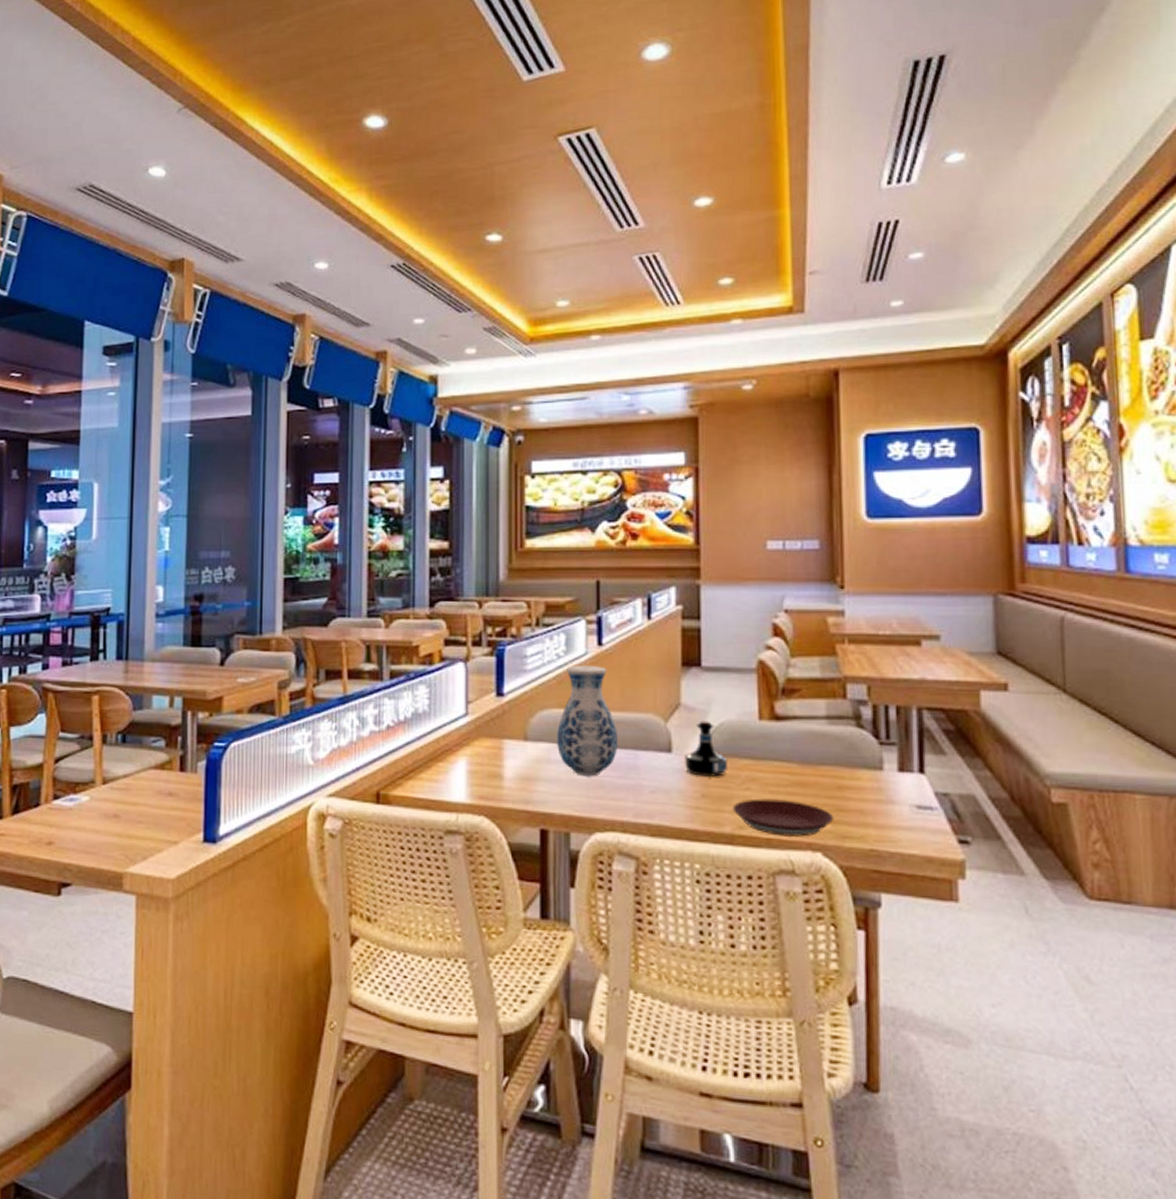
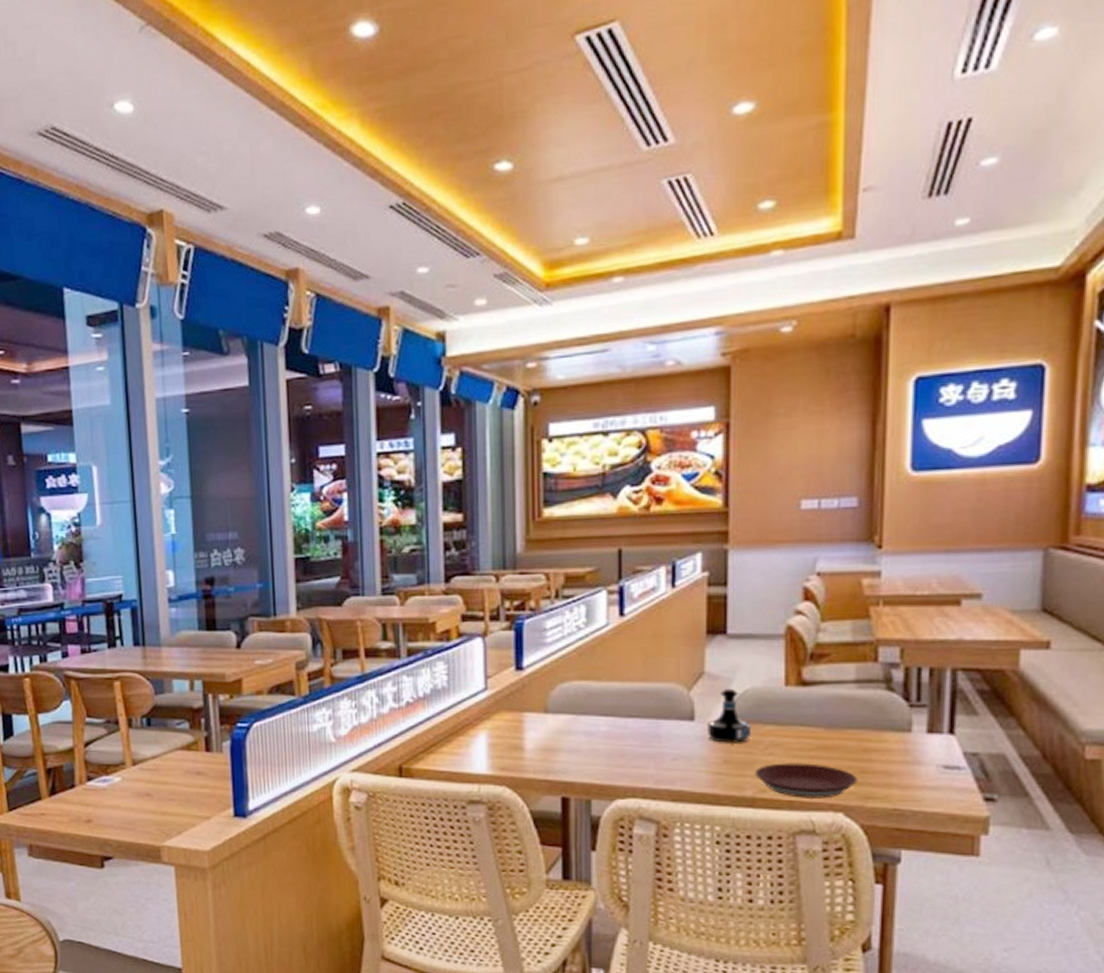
vase: present [557,665,618,777] -> none [578,636,639,746]

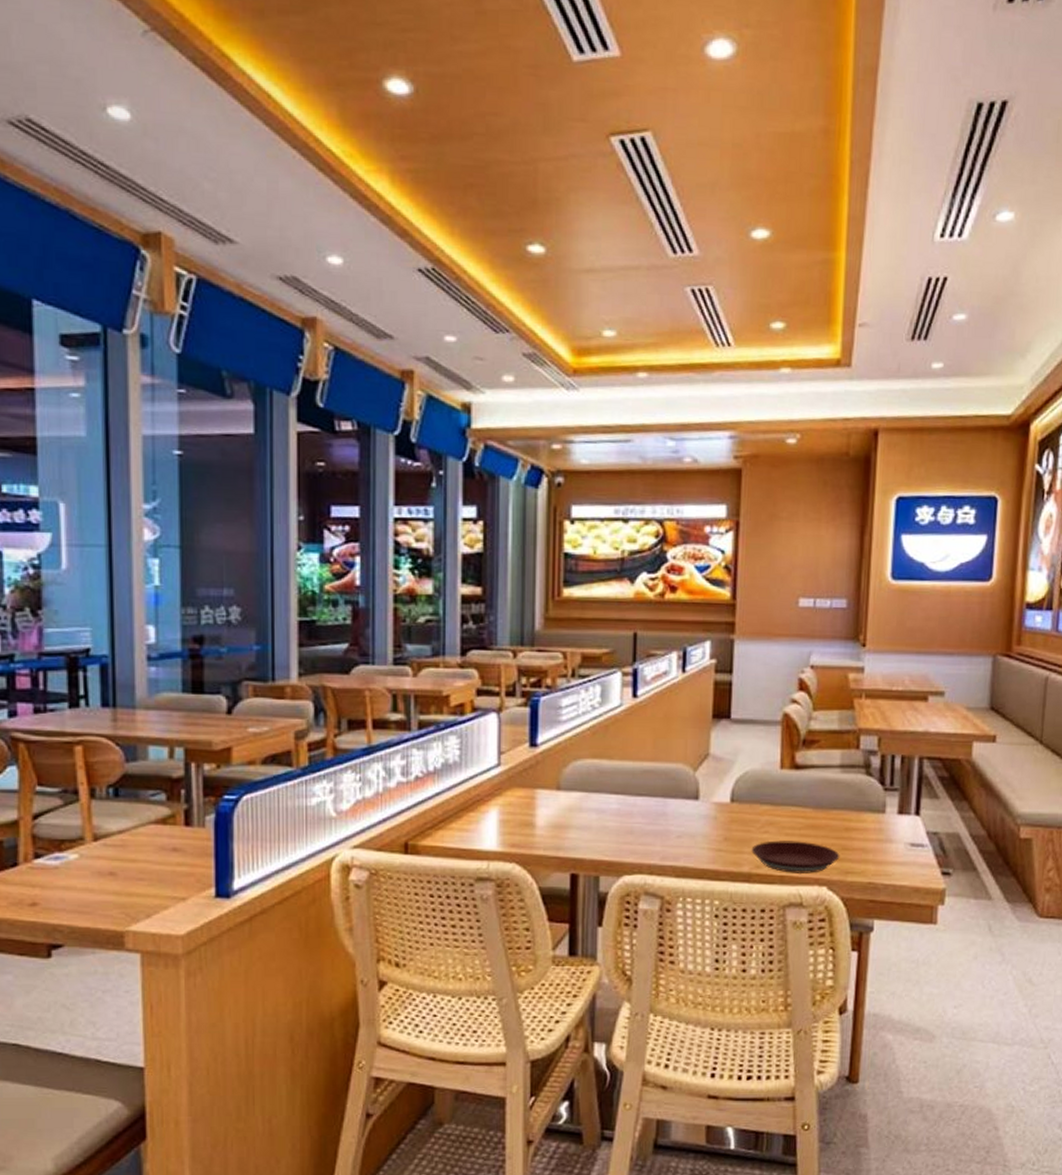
tequila bottle: present [706,688,751,743] -> none [709,770,749,822]

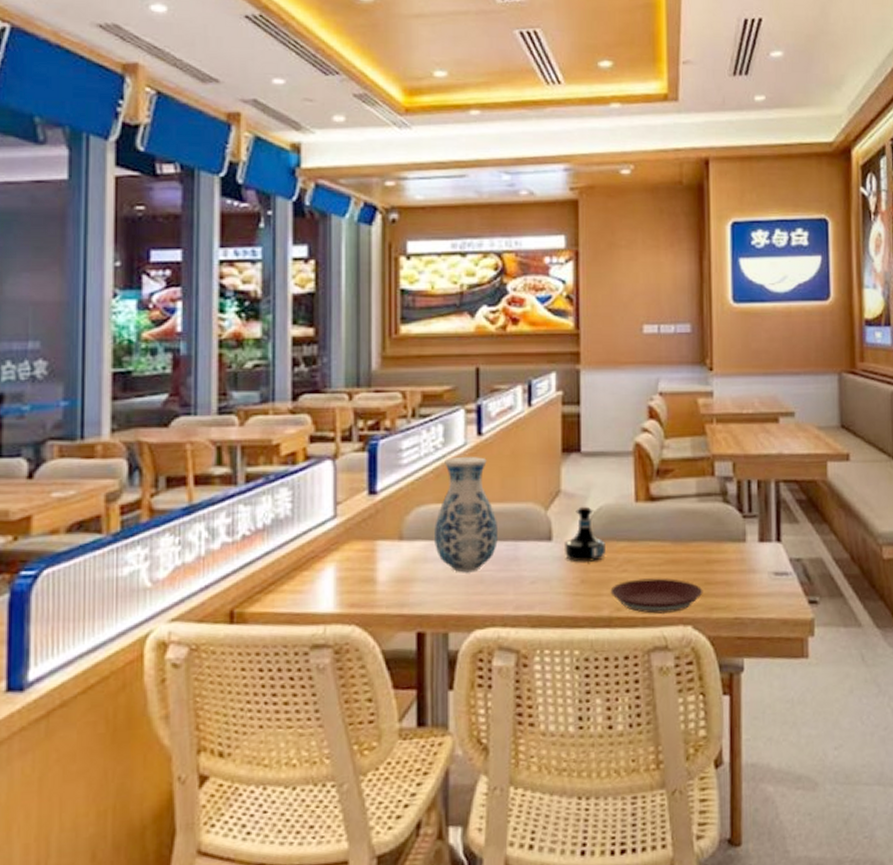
vase: none [589,716,648,824] -> present [435,456,498,573]
tequila bottle: none [709,770,749,822] -> present [563,506,606,562]

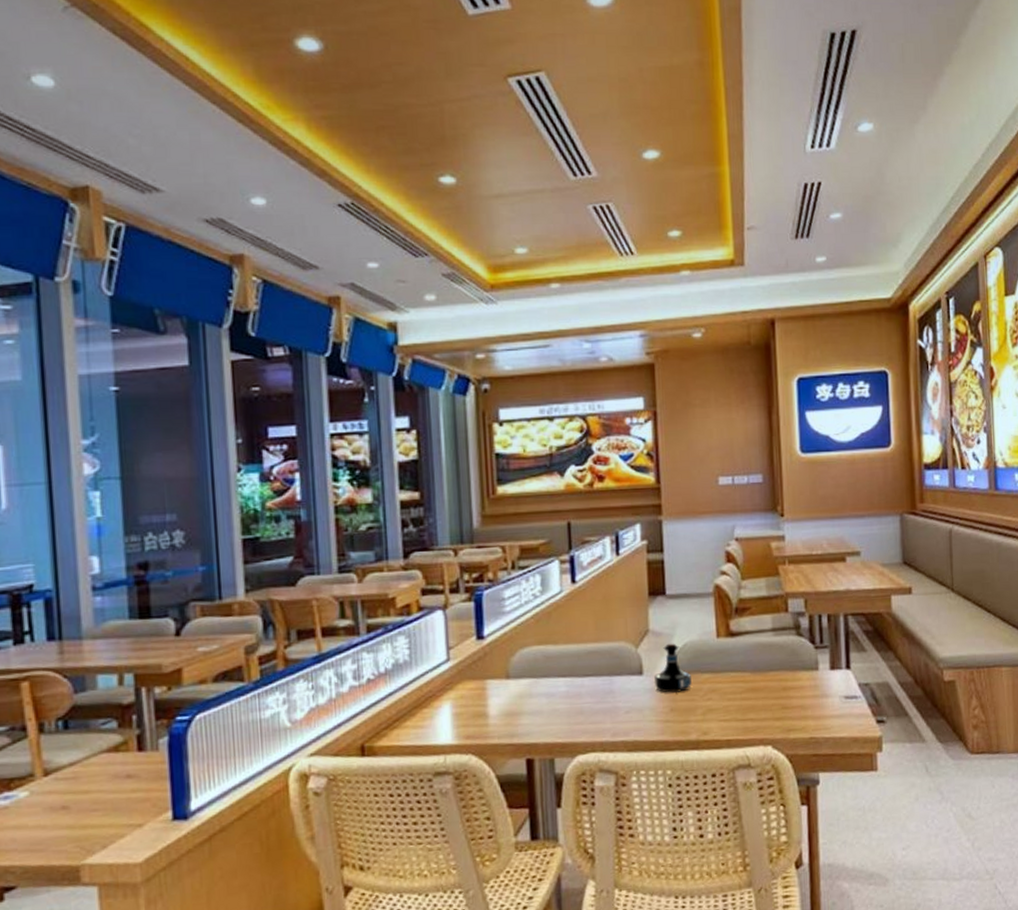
vase: present [435,456,498,573] -> none [537,602,594,706]
plate: present [610,578,703,614] -> none [697,704,781,736]

